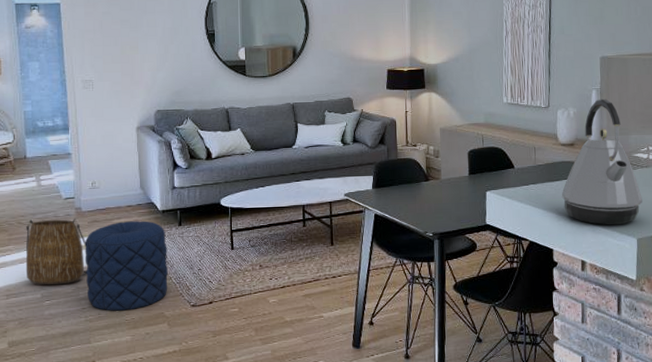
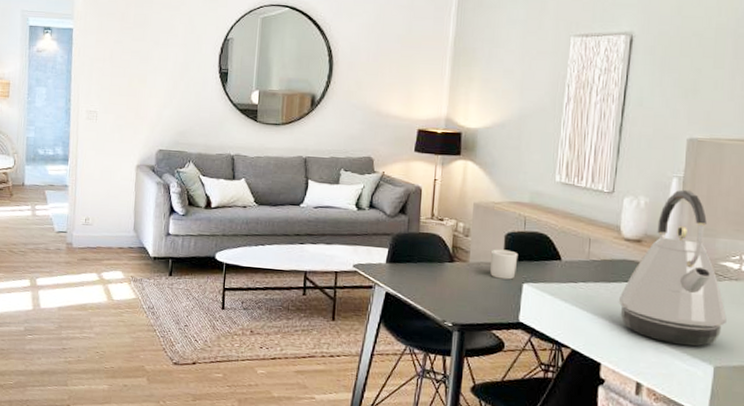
tote bag: present [25,218,87,285] -> none [12,249,74,321]
pouf: present [85,221,168,311] -> none [69,263,155,358]
mug: none [459,165,481,190] -> present [490,249,518,280]

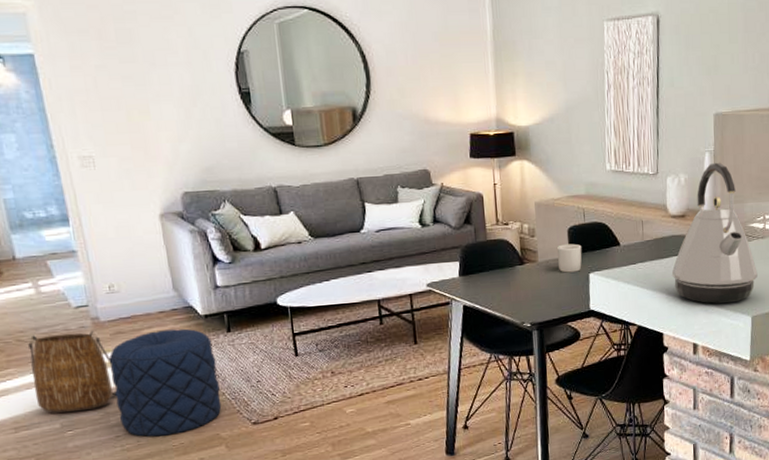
tote bag: none [12,249,74,321] -> present [28,330,117,413]
pouf: none [69,263,155,358] -> present [109,328,222,437]

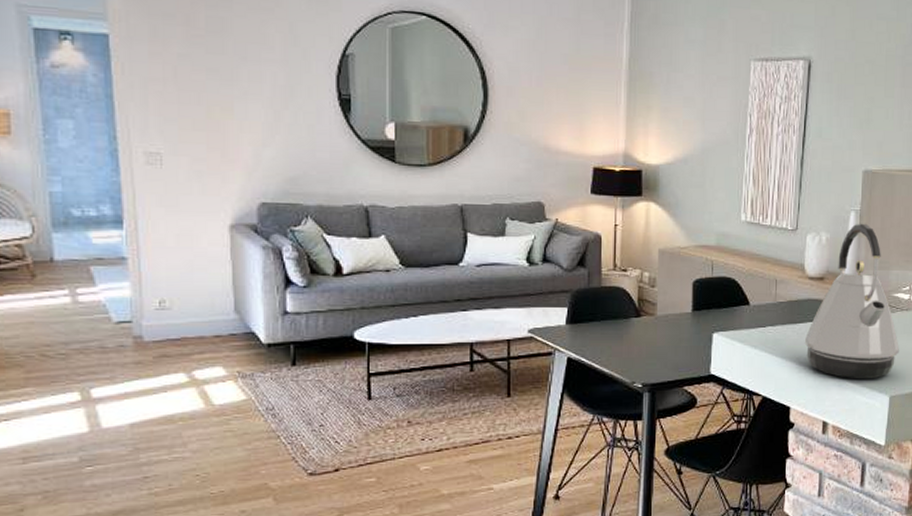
tote bag: present [28,330,117,413] -> none [53,350,152,445]
pouf: present [109,328,222,437] -> none [148,357,275,481]
mug: present [557,243,582,273] -> none [679,298,707,330]

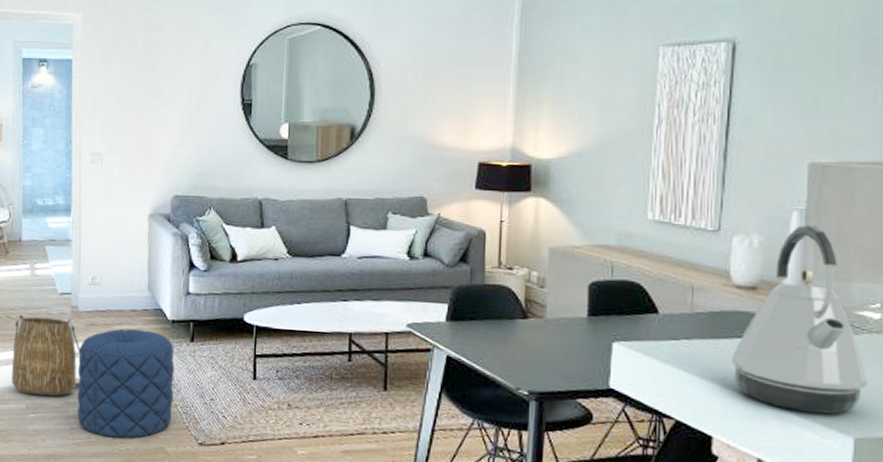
tote bag: none [53,350,152,445] -> present [11,314,81,396]
pouf: none [148,357,275,481] -> present [77,328,175,438]

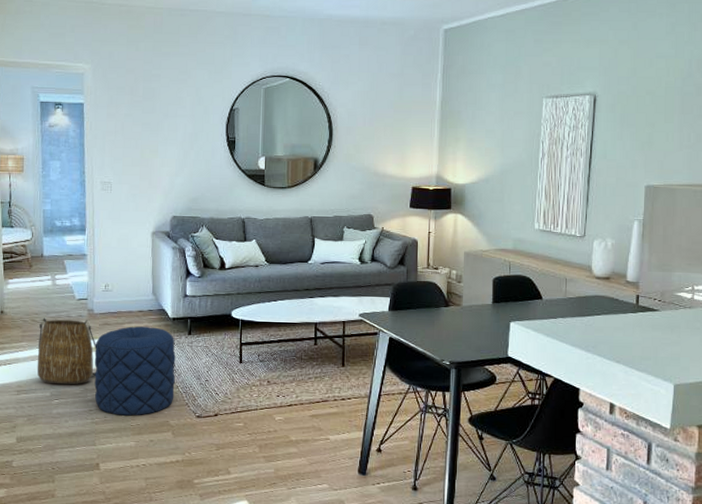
kettle: present [730,224,867,414] -> none [592,231,683,368]

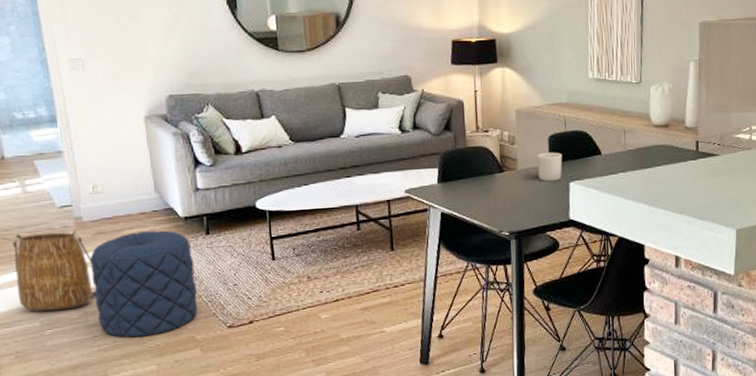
mug: none [481,292,505,319] -> present [538,152,563,182]

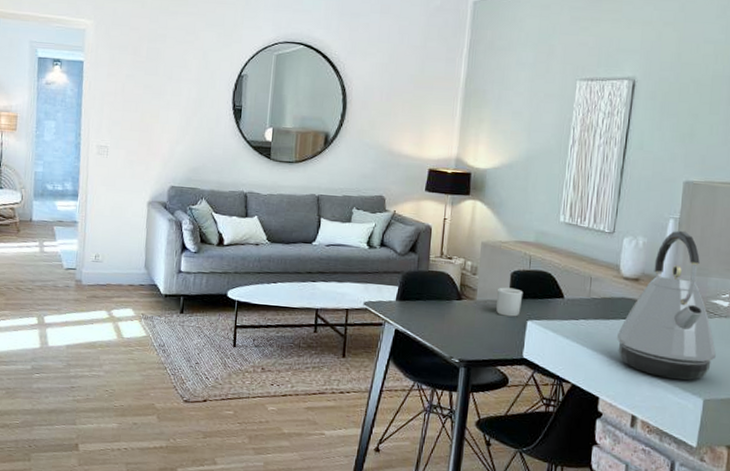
tote bag: present [13,230,96,311] -> none [18,286,83,359]
pouf: present [90,230,198,338] -> none [78,300,166,396]
kettle: none [654,71,743,216] -> present [616,230,716,380]

